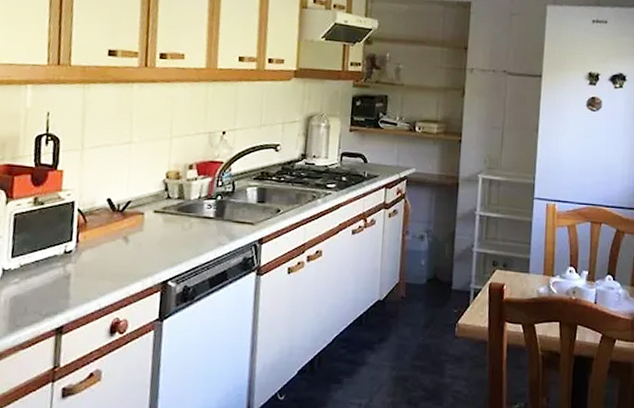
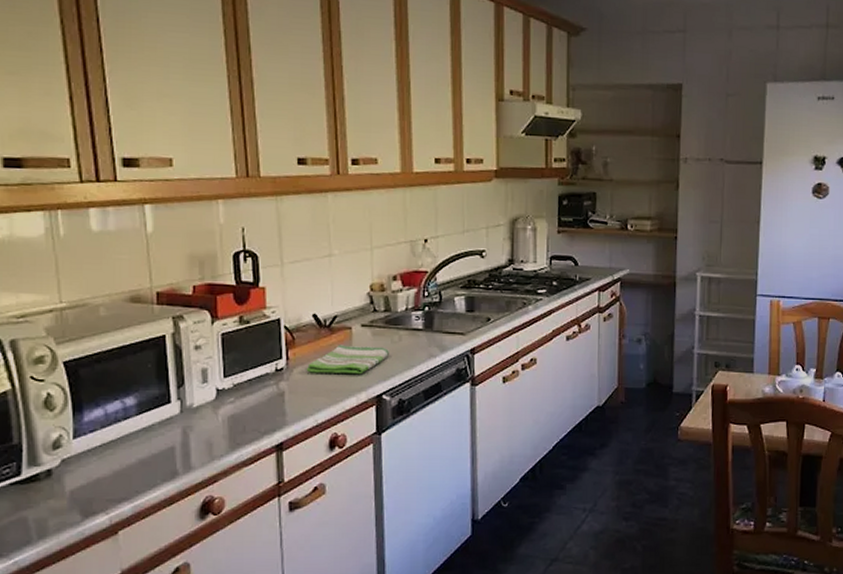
dish towel: none [94,229,179,260] -> present [306,345,389,375]

